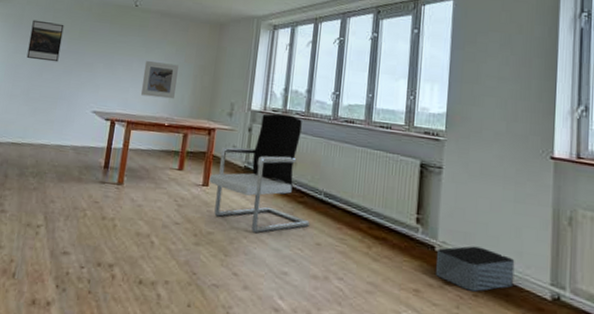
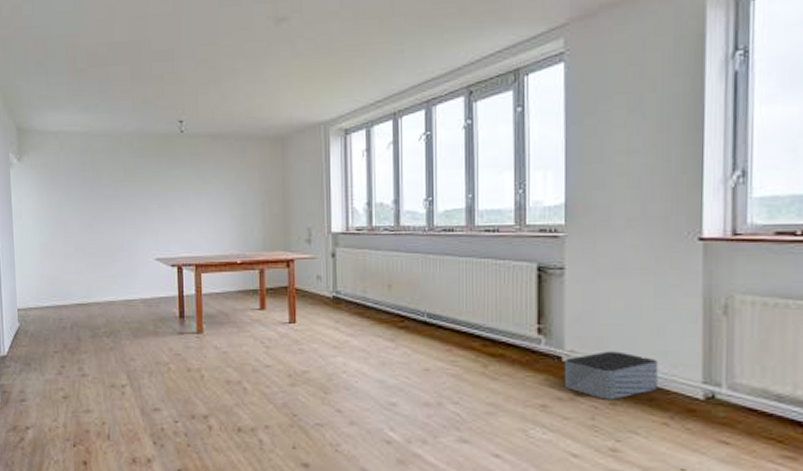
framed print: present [26,20,64,62] -> none [71,165,108,211]
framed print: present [141,61,179,100] -> none [203,193,242,234]
office chair: present [209,113,310,233] -> none [295,232,414,366]

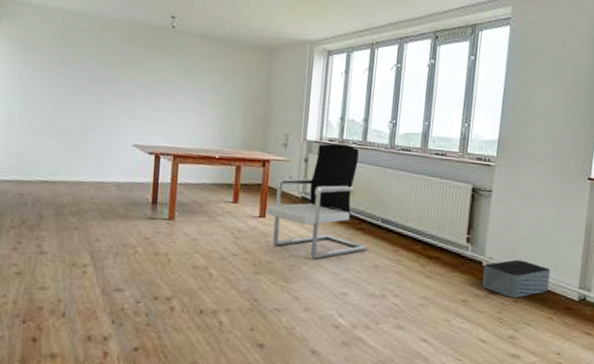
office chair: none [295,232,414,366] -> present [266,143,367,260]

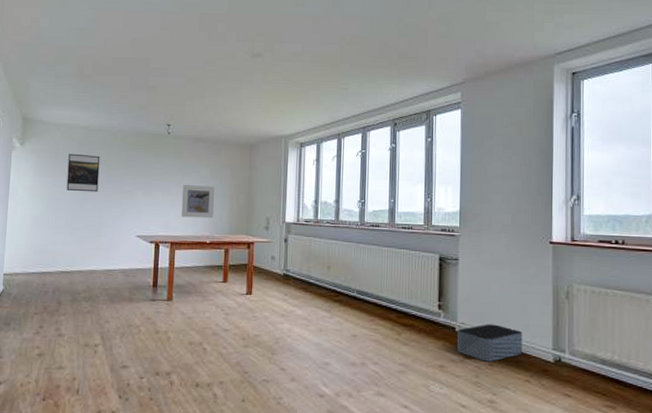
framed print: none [47,42,89,92] -> present [66,153,100,193]
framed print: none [186,89,226,131] -> present [181,185,214,219]
office chair: present [266,143,367,260] -> none [252,224,345,332]

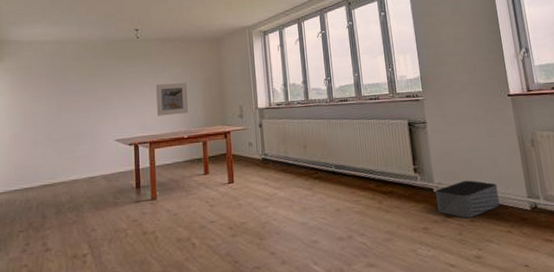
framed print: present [66,153,100,193] -> none [42,67,74,105]

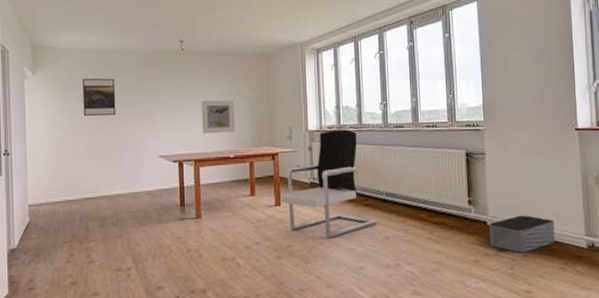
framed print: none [42,67,74,105] -> present [82,78,116,117]
office chair: none [233,105,327,214] -> present [280,129,376,239]

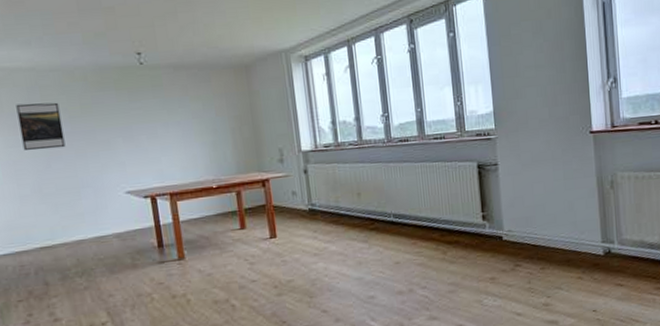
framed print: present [201,100,235,134] -> none [170,120,215,163]
office chair: present [280,129,376,239] -> none [275,147,385,269]
storage bin: present [488,215,556,253] -> none [504,226,573,266]

